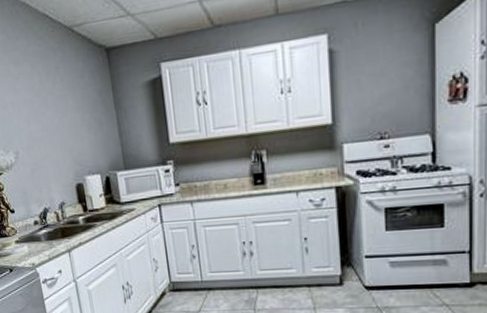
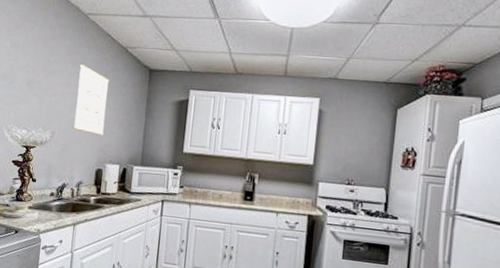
wall art: none [22,62,74,144] -> present [72,64,109,135]

